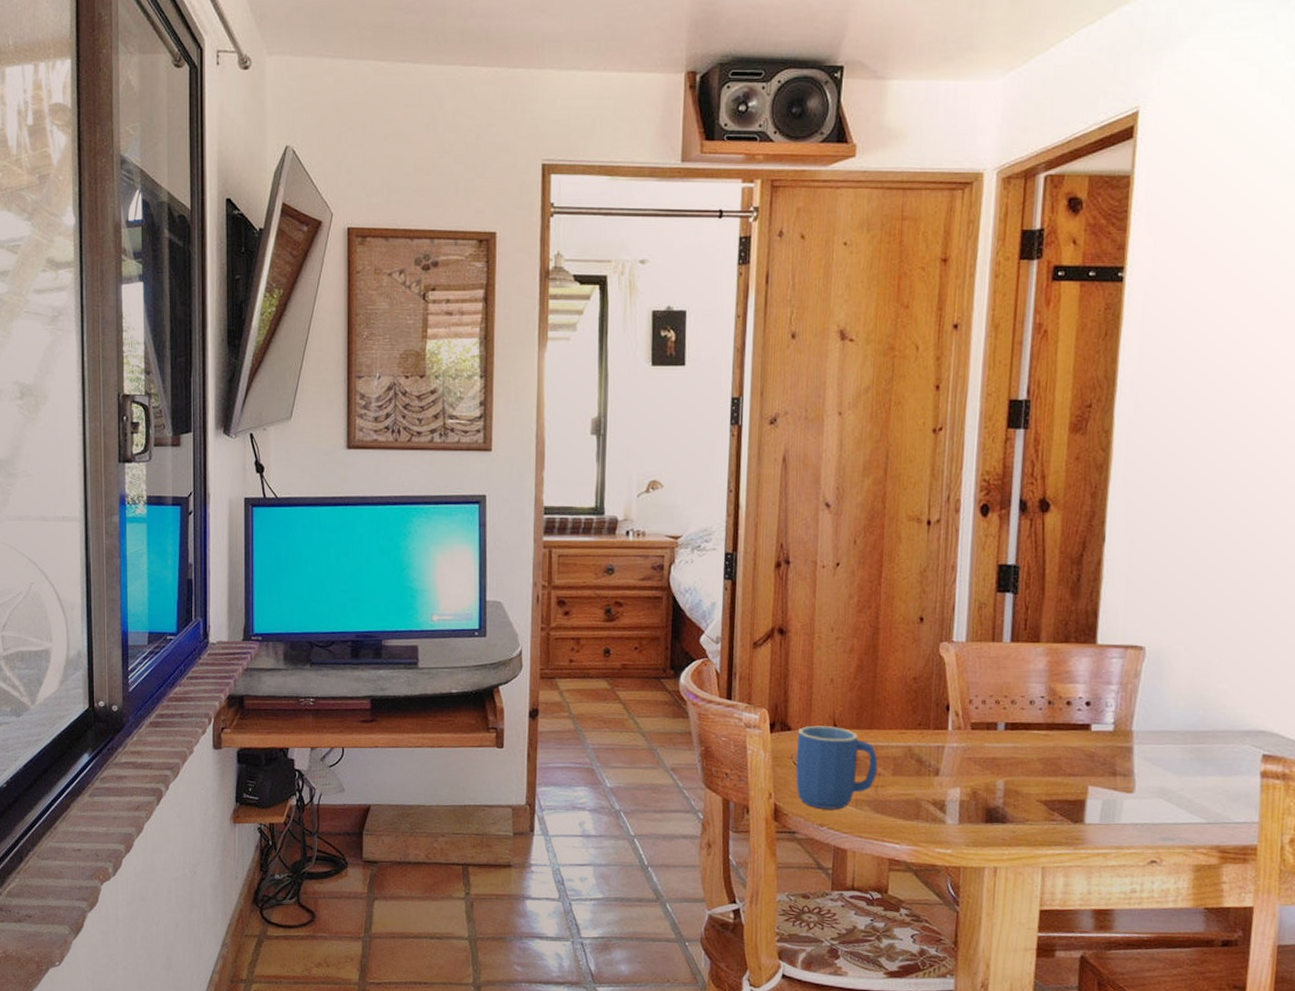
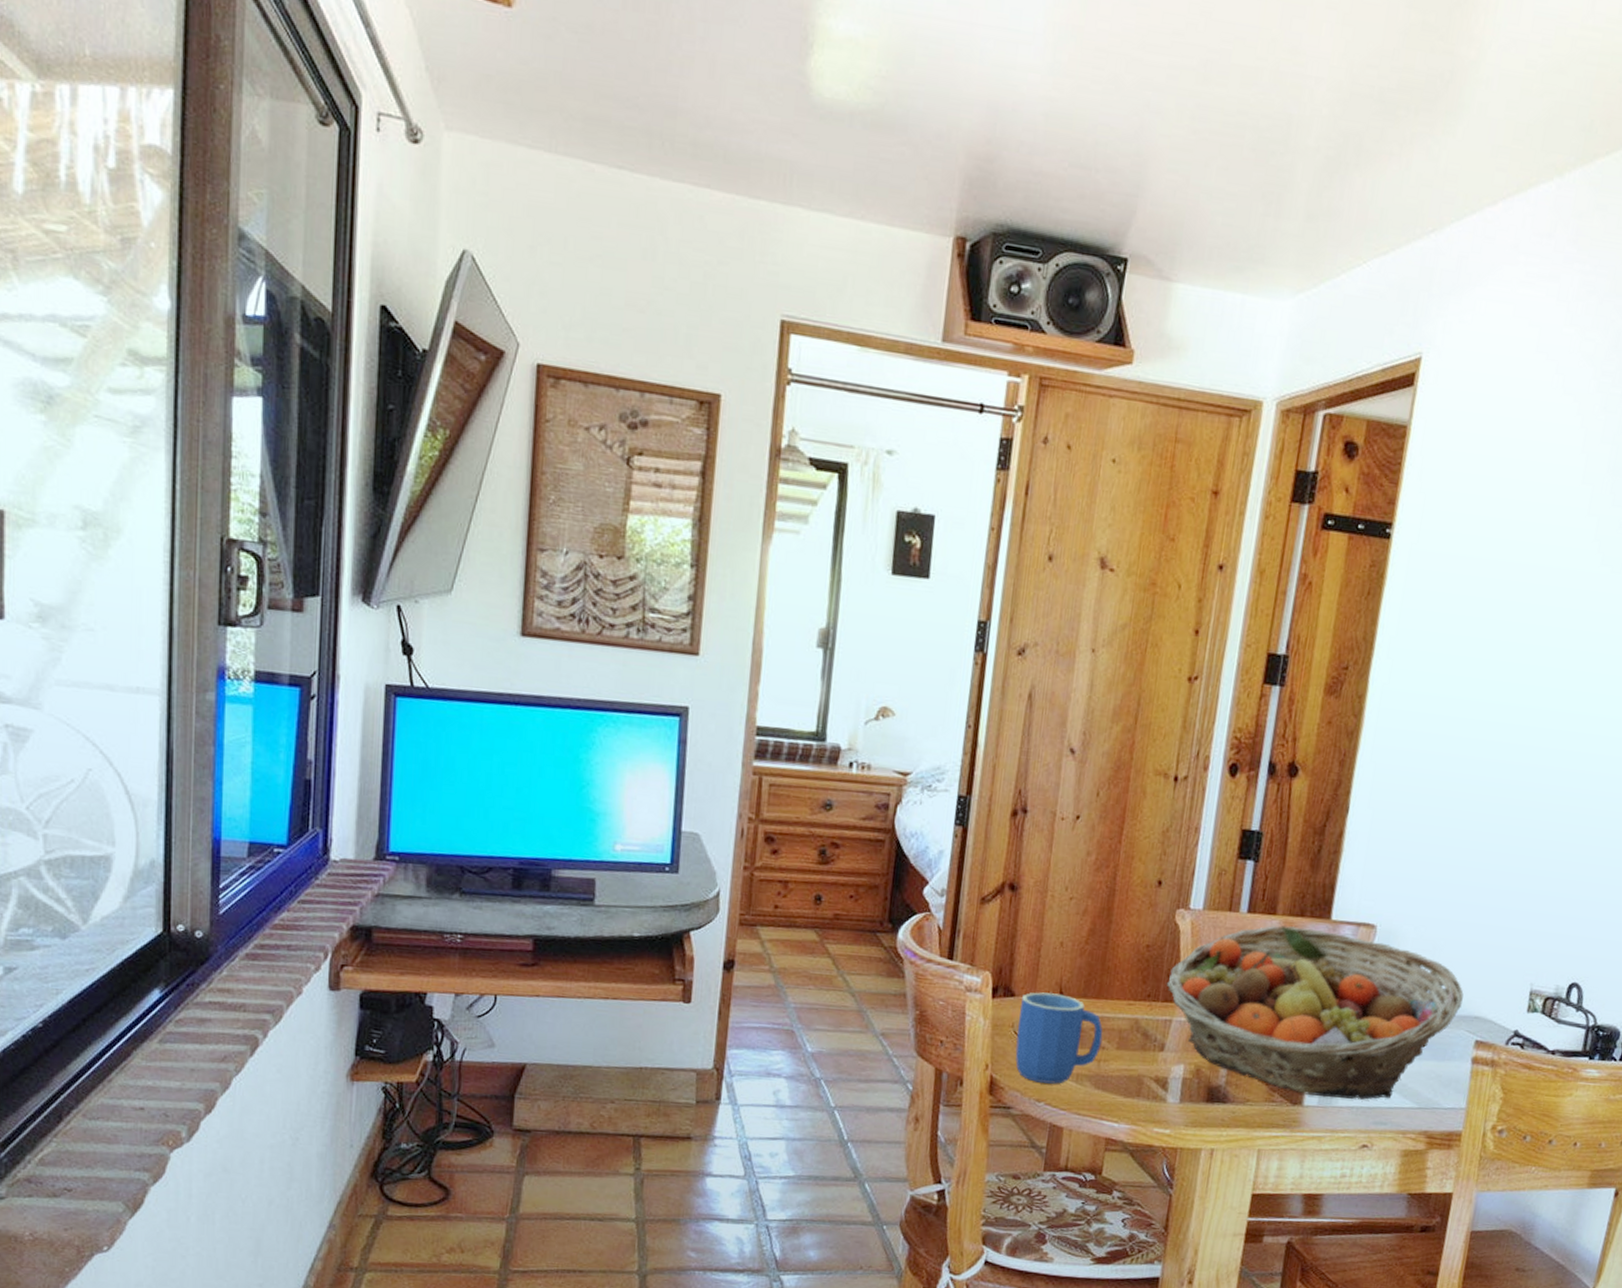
fruit basket: none [935,652,1245,816] -> present [1166,925,1464,1100]

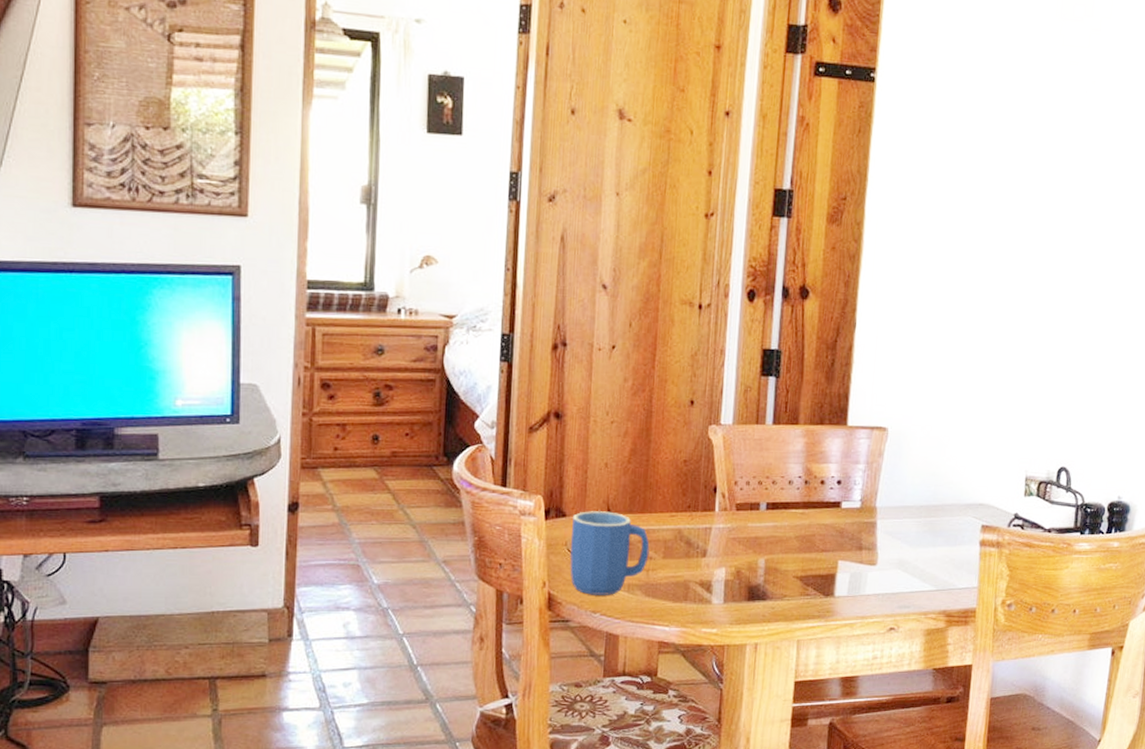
fruit basket: present [1166,925,1464,1100] -> none [704,434,968,588]

